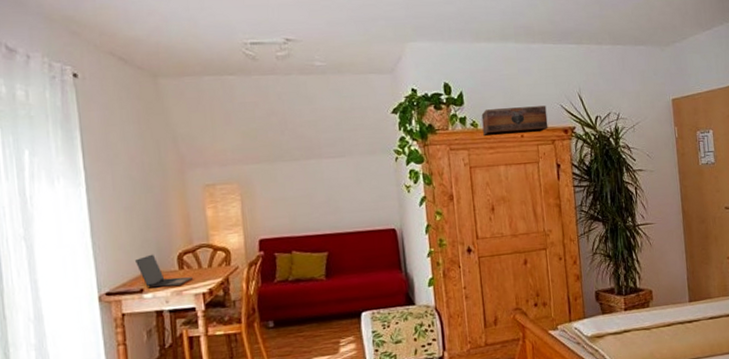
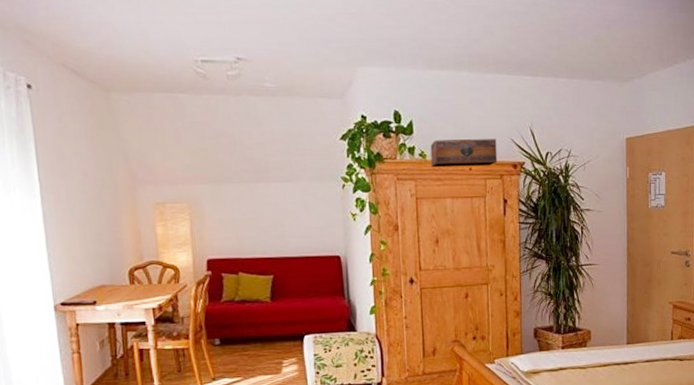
laptop: present [135,254,193,289] -> none [88,268,143,302]

